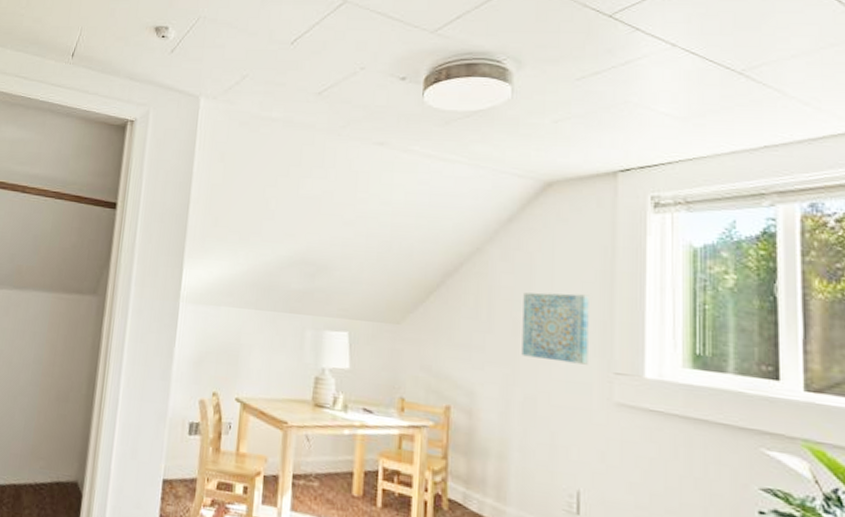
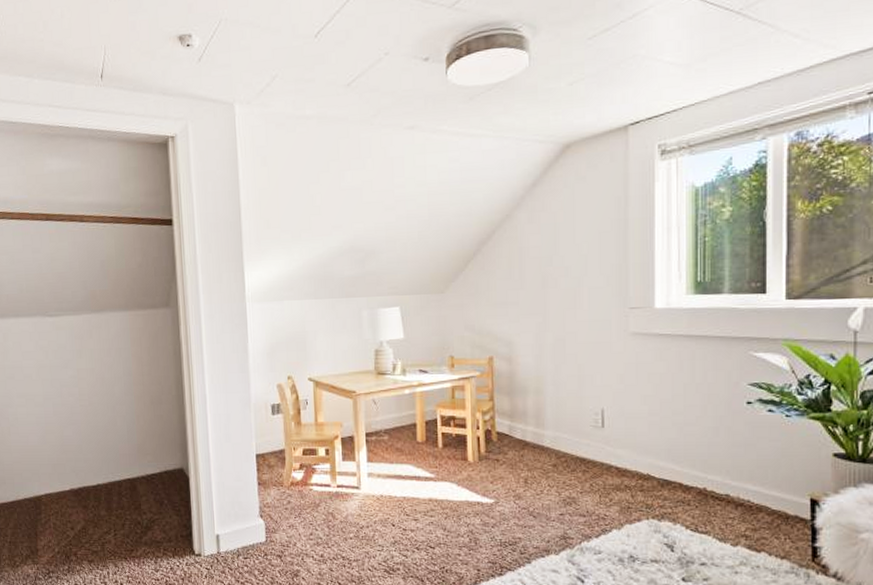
wall art: present [521,292,589,365] -> none [550,243,607,305]

